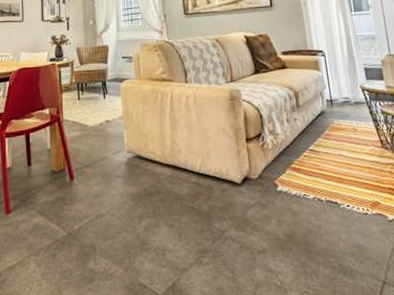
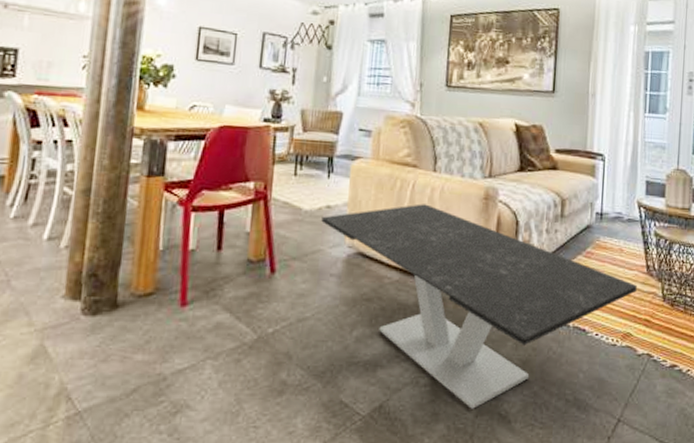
coffee table: none [103,110,376,282] -> present [321,204,637,409]

